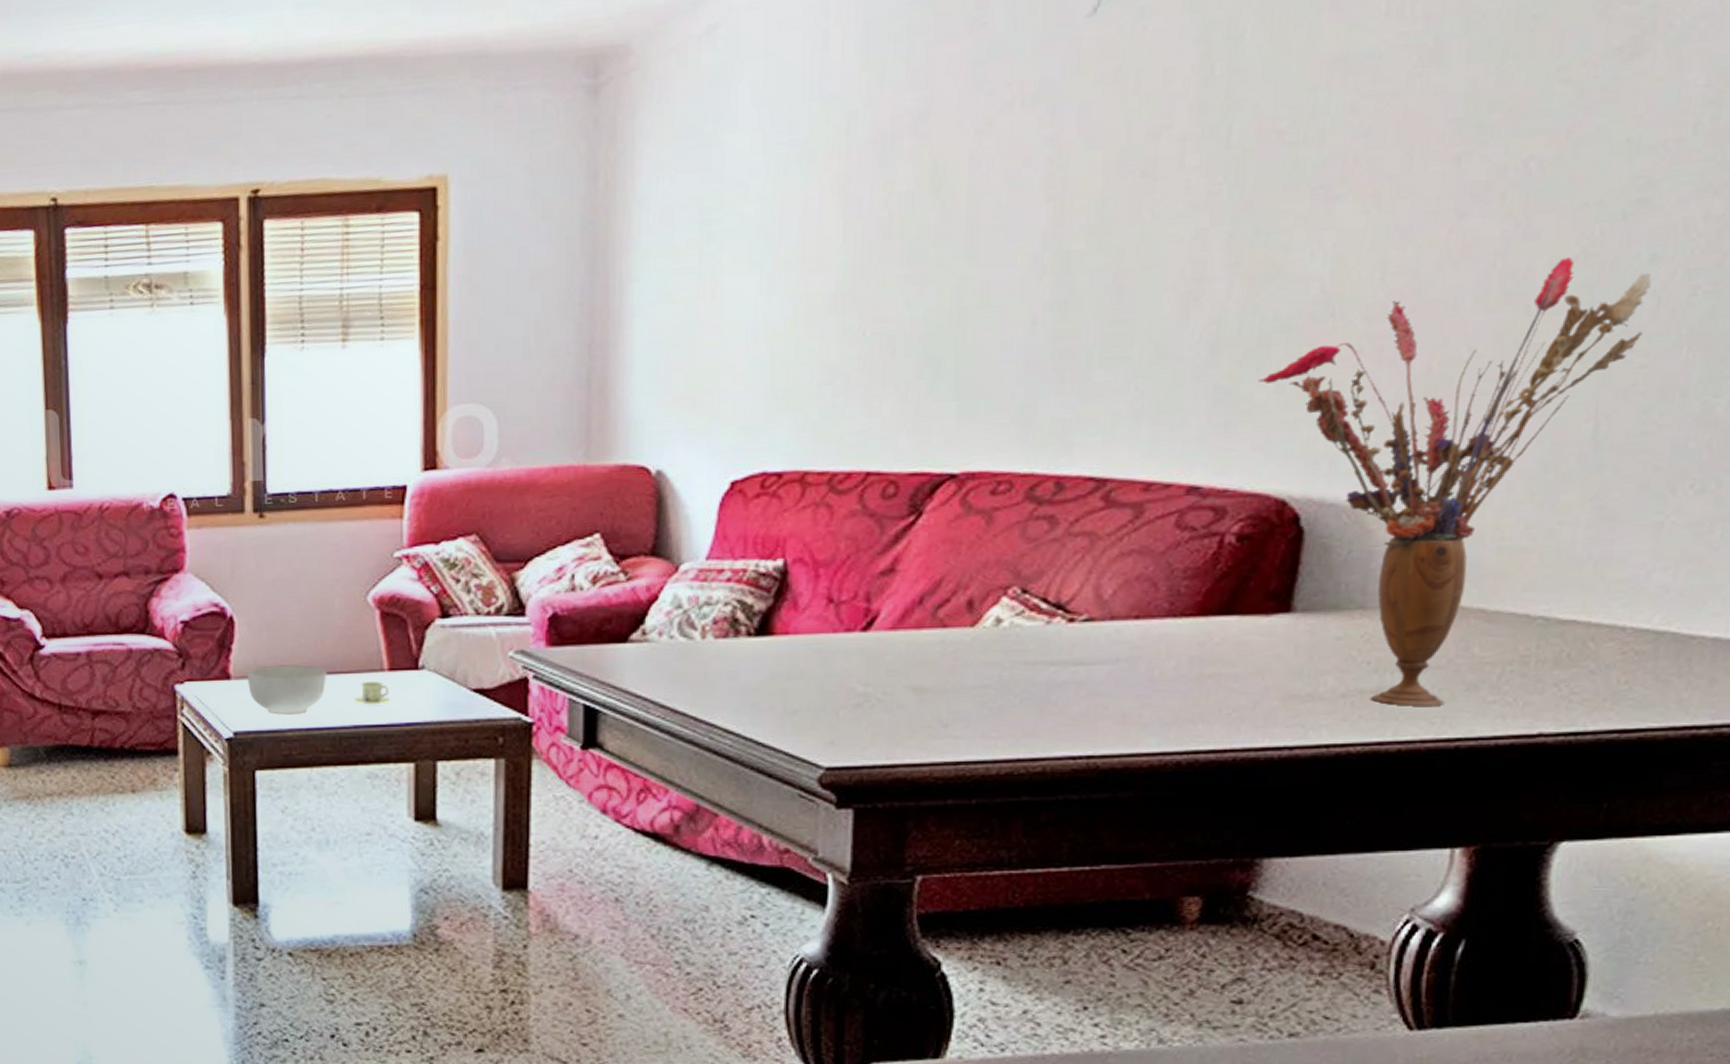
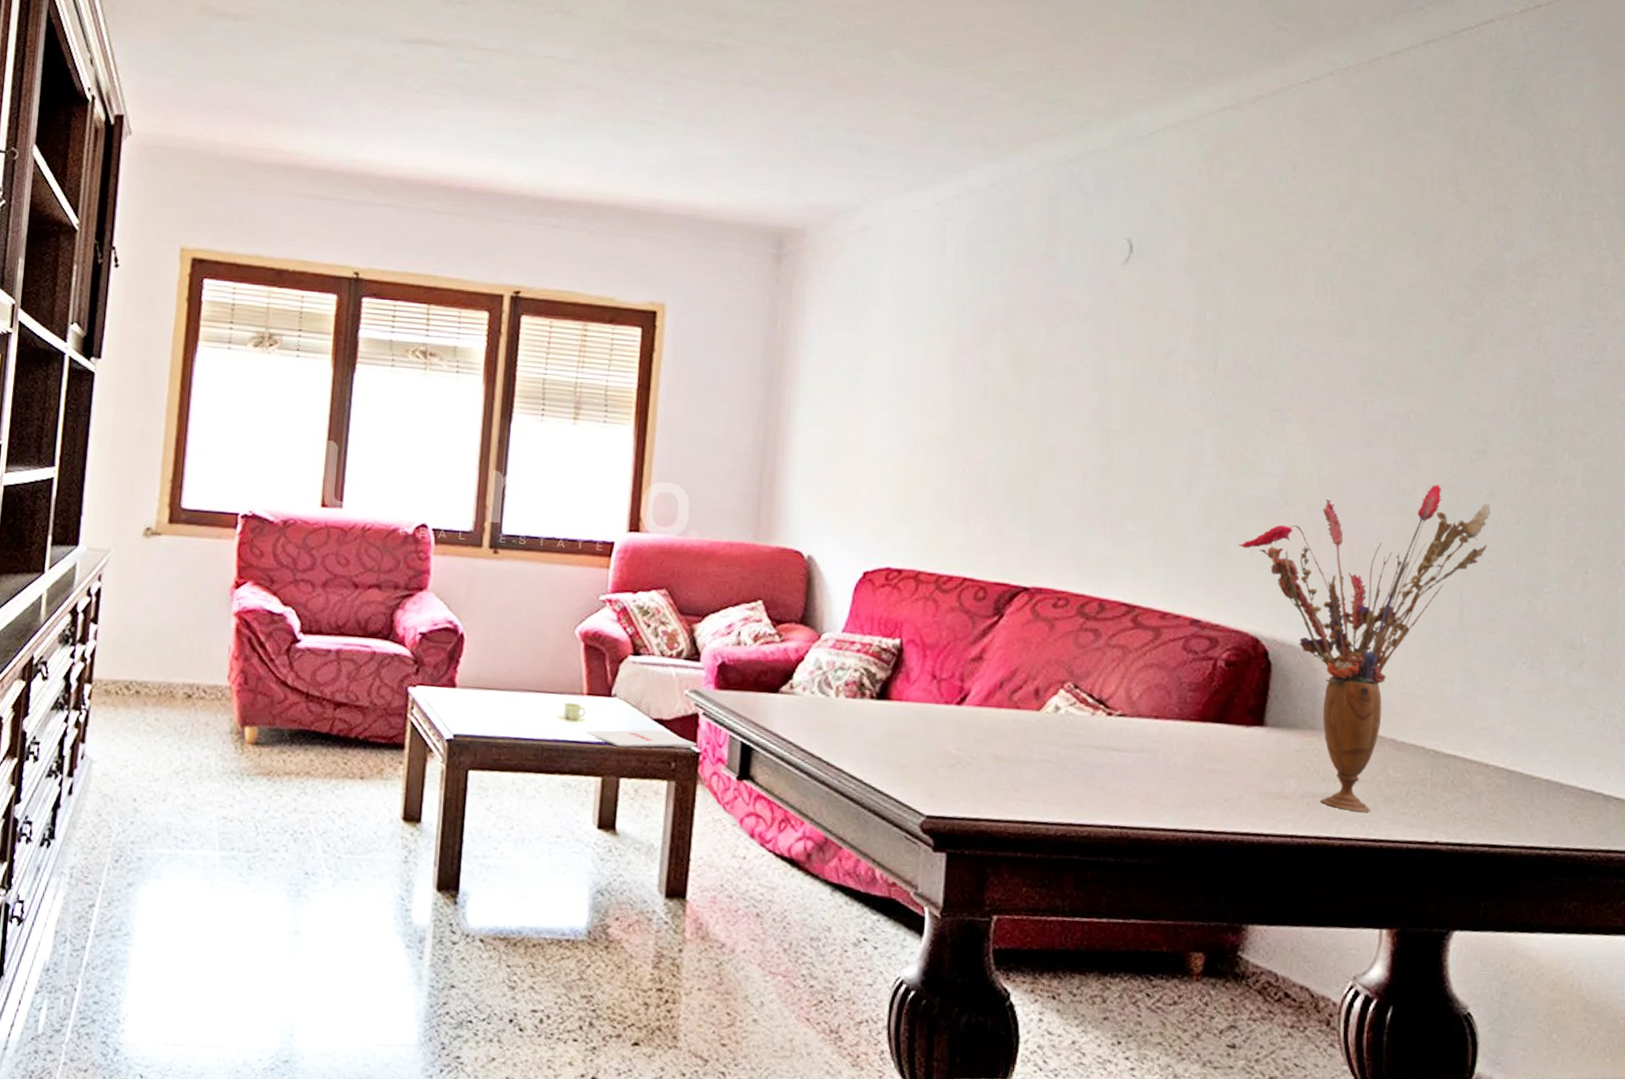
bowl: present [246,664,327,715] -> none [469,679,537,725]
magazine: none [391,701,528,727] -> present [586,730,697,748]

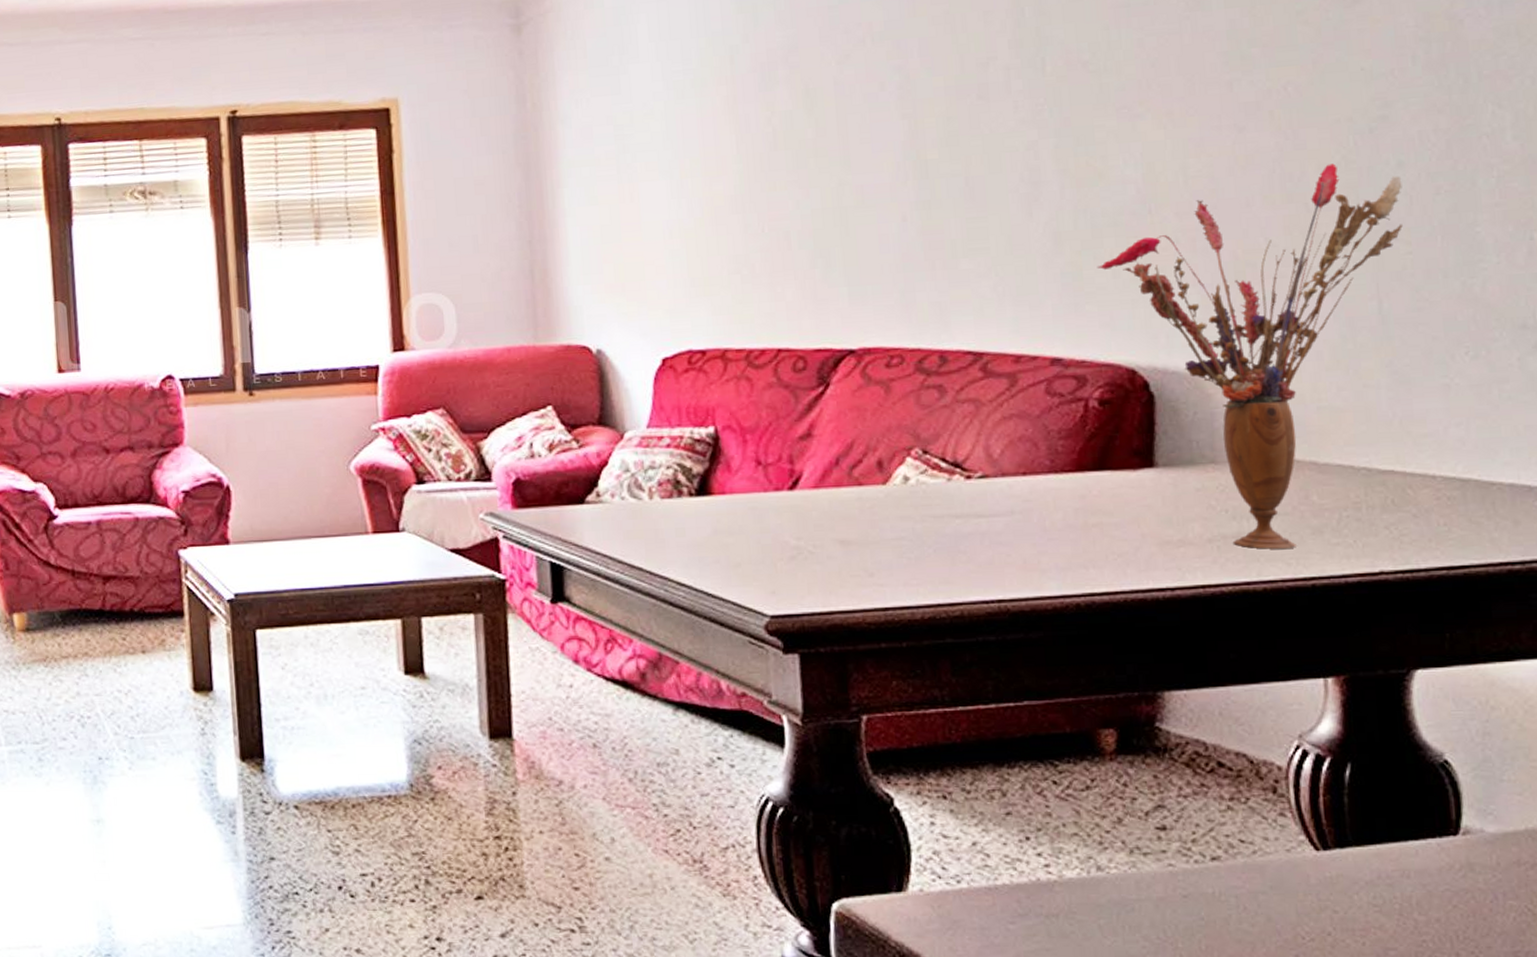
cup and saucer: present [556,703,586,724] -> none [342,544,375,566]
magazine: present [586,730,697,748] -> none [377,560,501,585]

